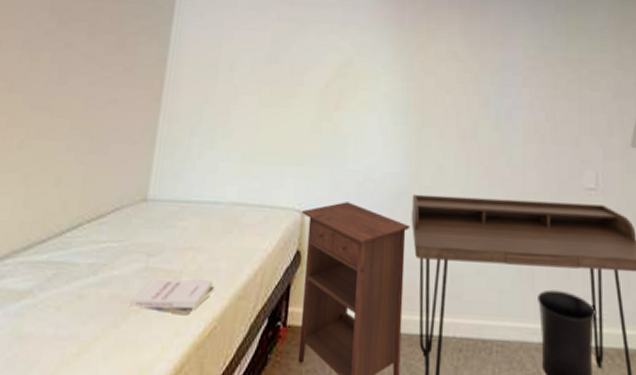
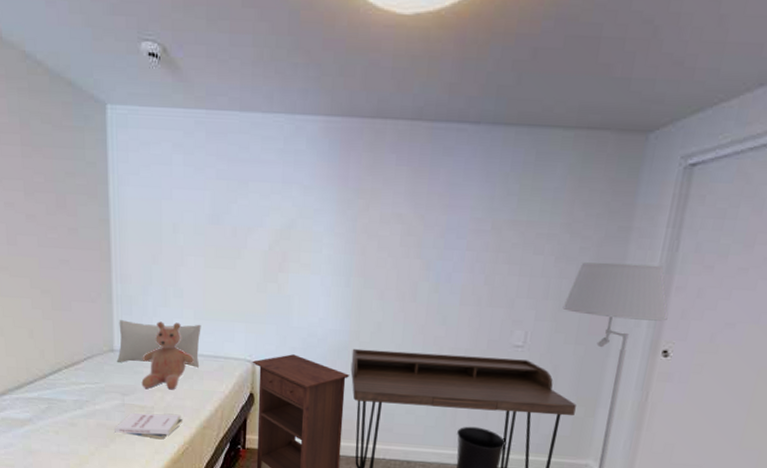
pillow: none [149,164,248,220] -> present [117,320,201,368]
stuffed animal: none [172,165,237,248] -> present [141,321,195,390]

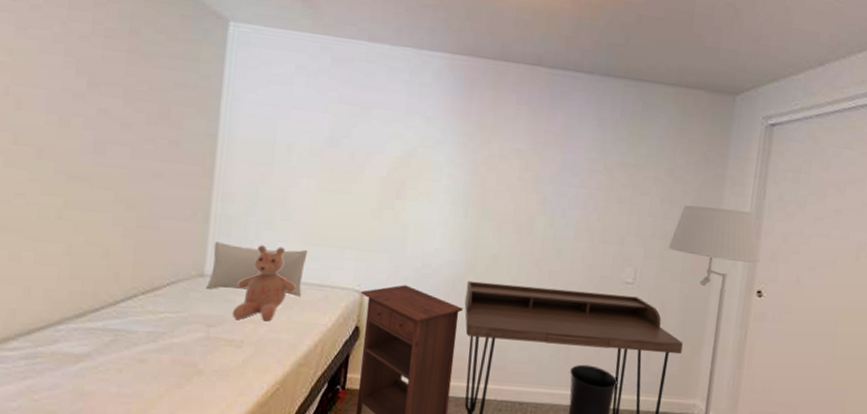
books: present [115,412,184,440] -> none [193,347,277,379]

